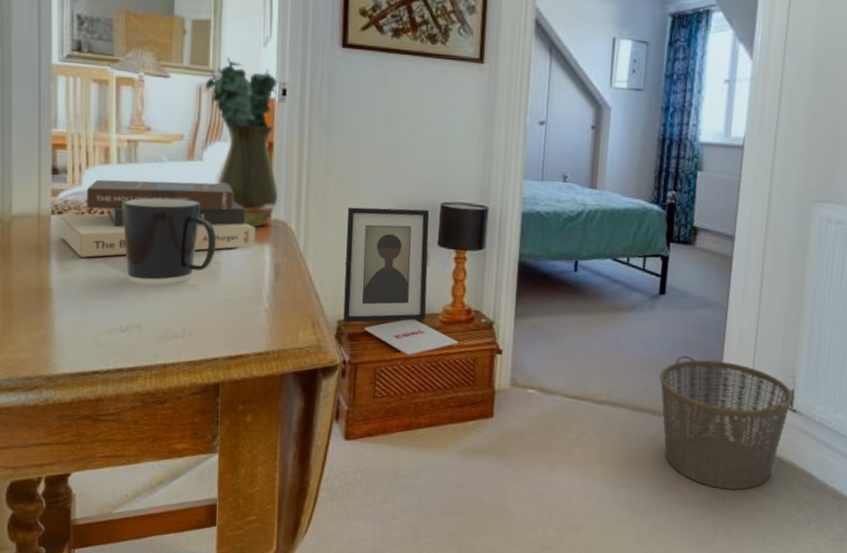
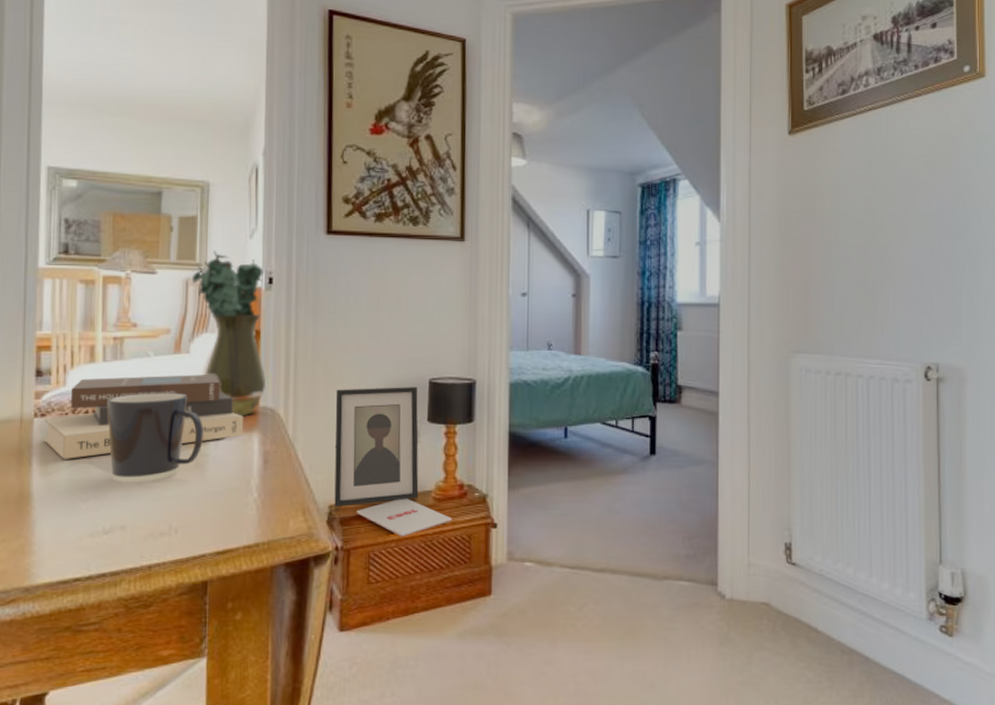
basket: present [659,356,793,490] -> none [657,516,791,653]

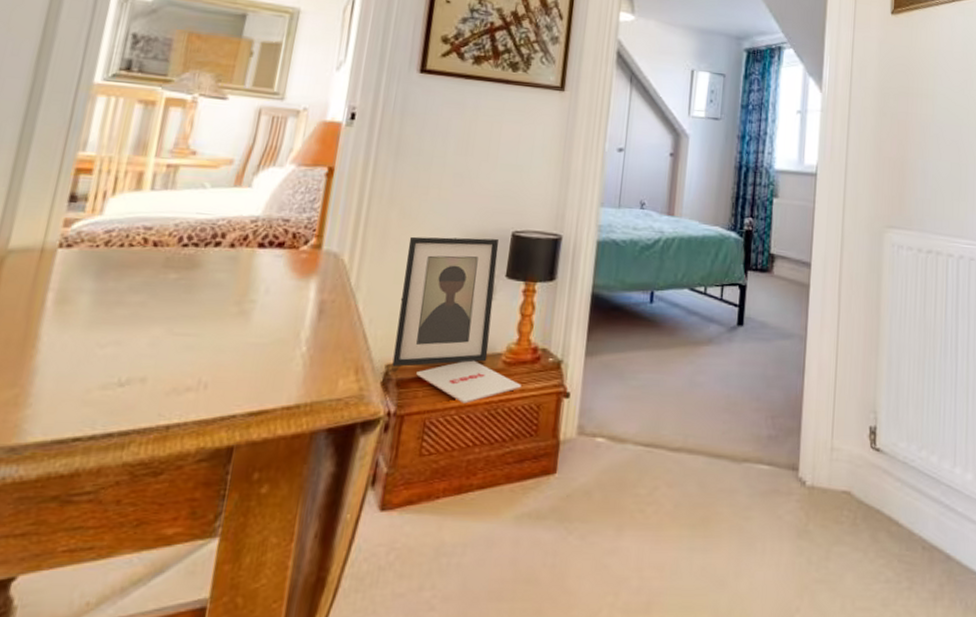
books: present [44,374,244,459] -> none [65,207,303,298]
mug: present [107,392,203,482] -> none [139,227,256,329]
vase: present [192,250,267,417] -> none [265,80,347,260]

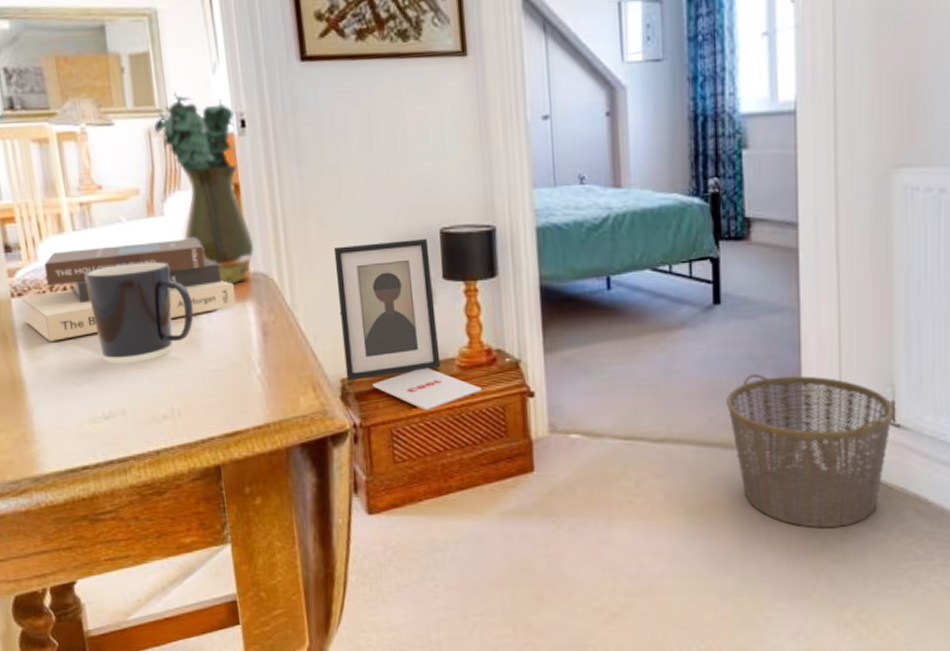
books: none [65,207,303,298] -> present [22,237,237,341]
mug: none [139,227,256,329] -> present [84,261,194,364]
vase: none [265,80,347,260] -> present [154,92,255,285]
basket: none [738,392,876,547] -> present [726,374,894,528]

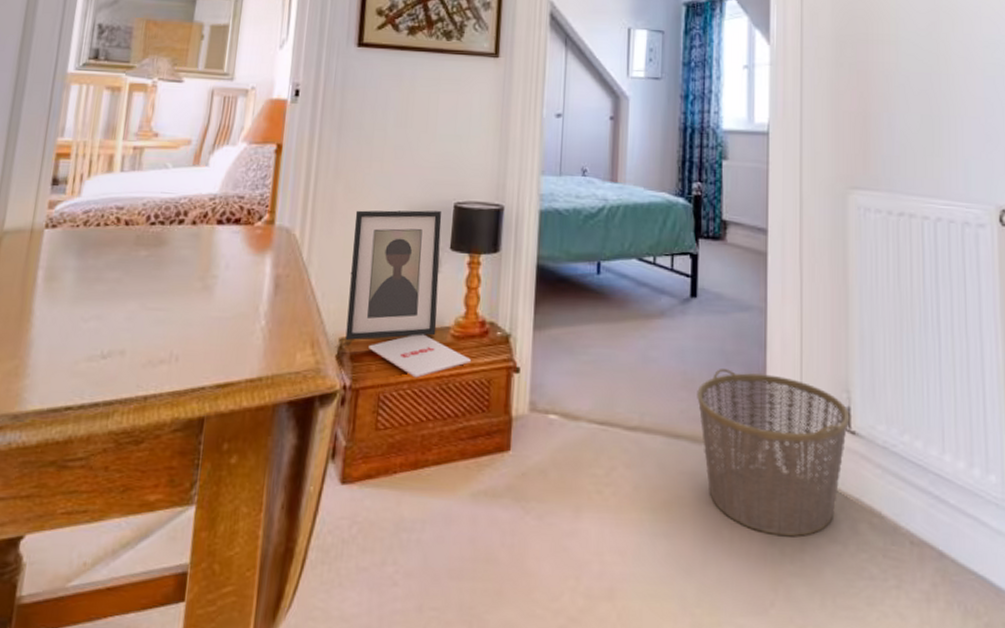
books: present [22,237,237,341] -> none [52,189,258,275]
mug: present [84,261,194,364] -> none [116,206,216,303]
vase: present [154,92,255,285] -> none [218,60,291,236]

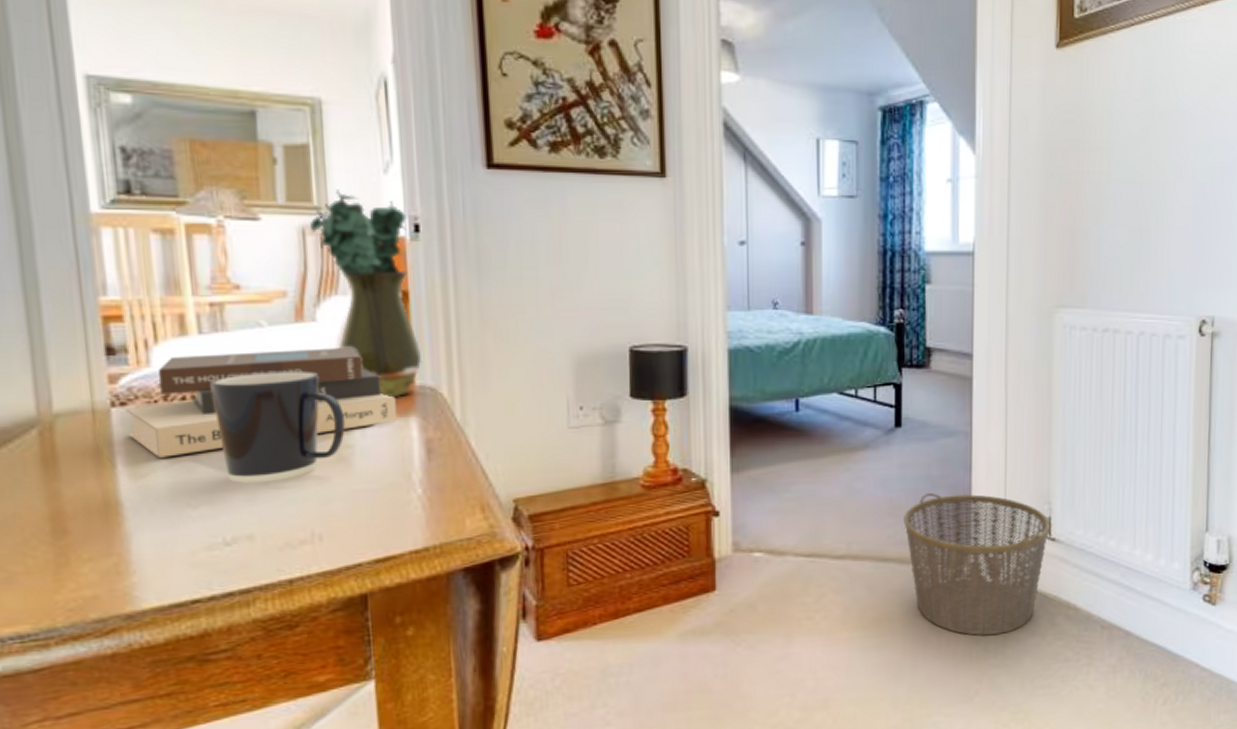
books: none [52,189,258,275] -> present [126,346,398,458]
mug: none [116,206,216,303] -> present [210,370,345,483]
vase: none [218,60,291,236] -> present [310,189,423,398]
picture frame: present [345,210,442,341] -> none [512,357,624,502]
magazine: present [367,334,471,378] -> none [547,487,665,532]

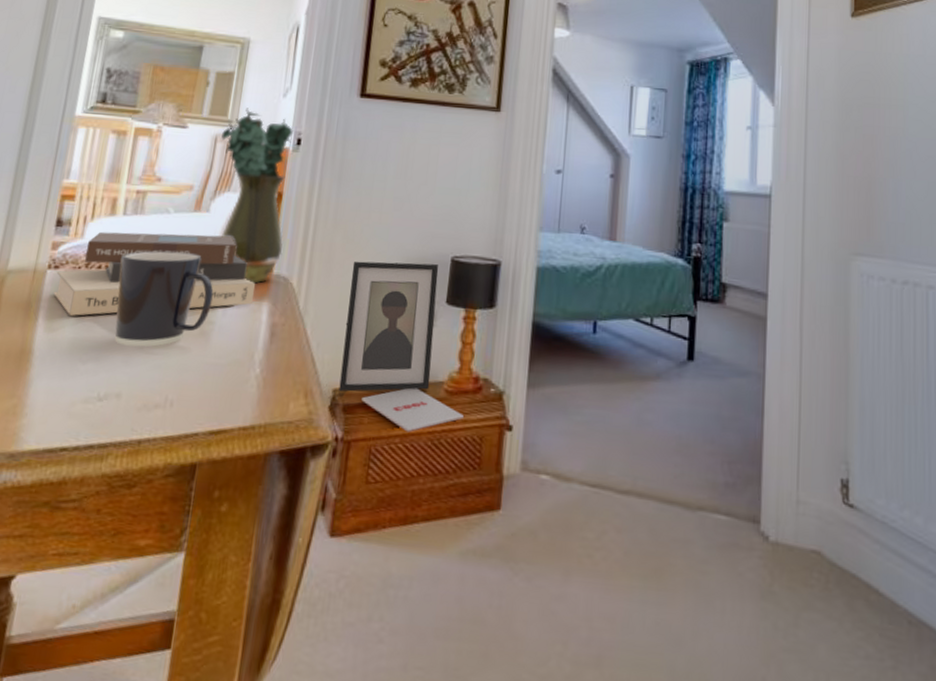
picture frame: none [512,357,624,502] -> present [339,261,439,392]
magazine: none [547,487,665,532] -> present [360,387,464,432]
basket: present [904,493,1051,636] -> none [691,435,848,611]

